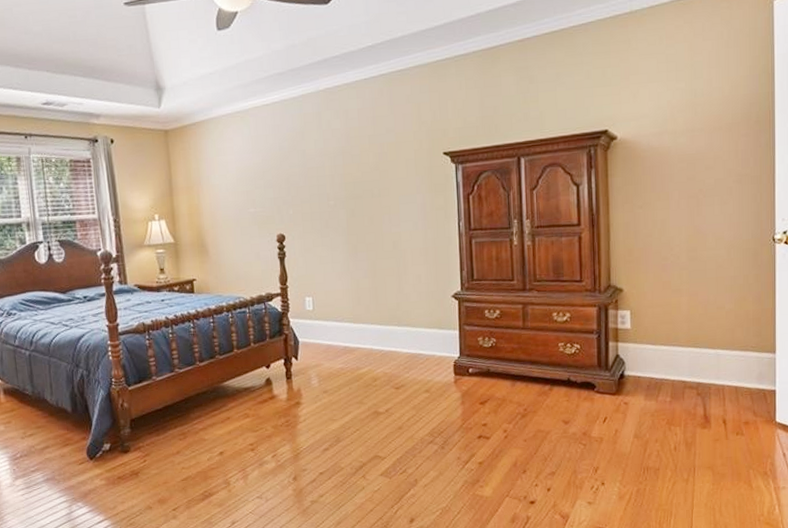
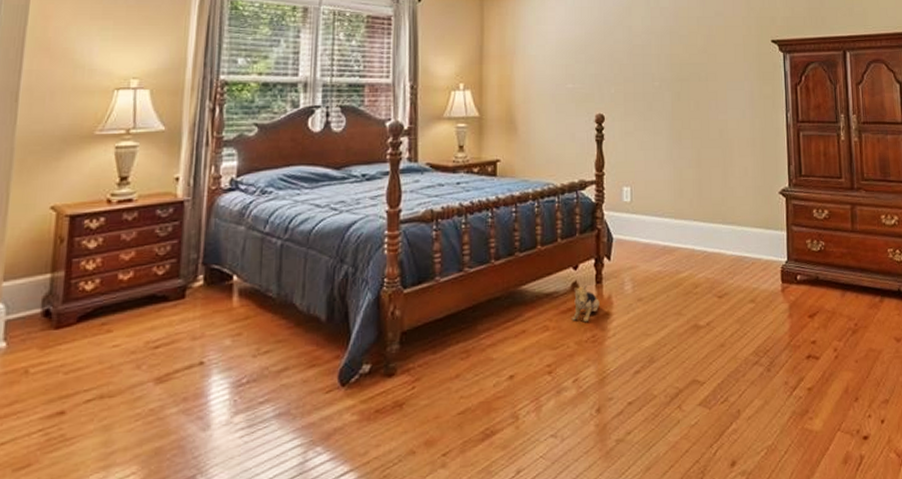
plush toy: none [268,380,291,411] -> present [572,284,600,323]

